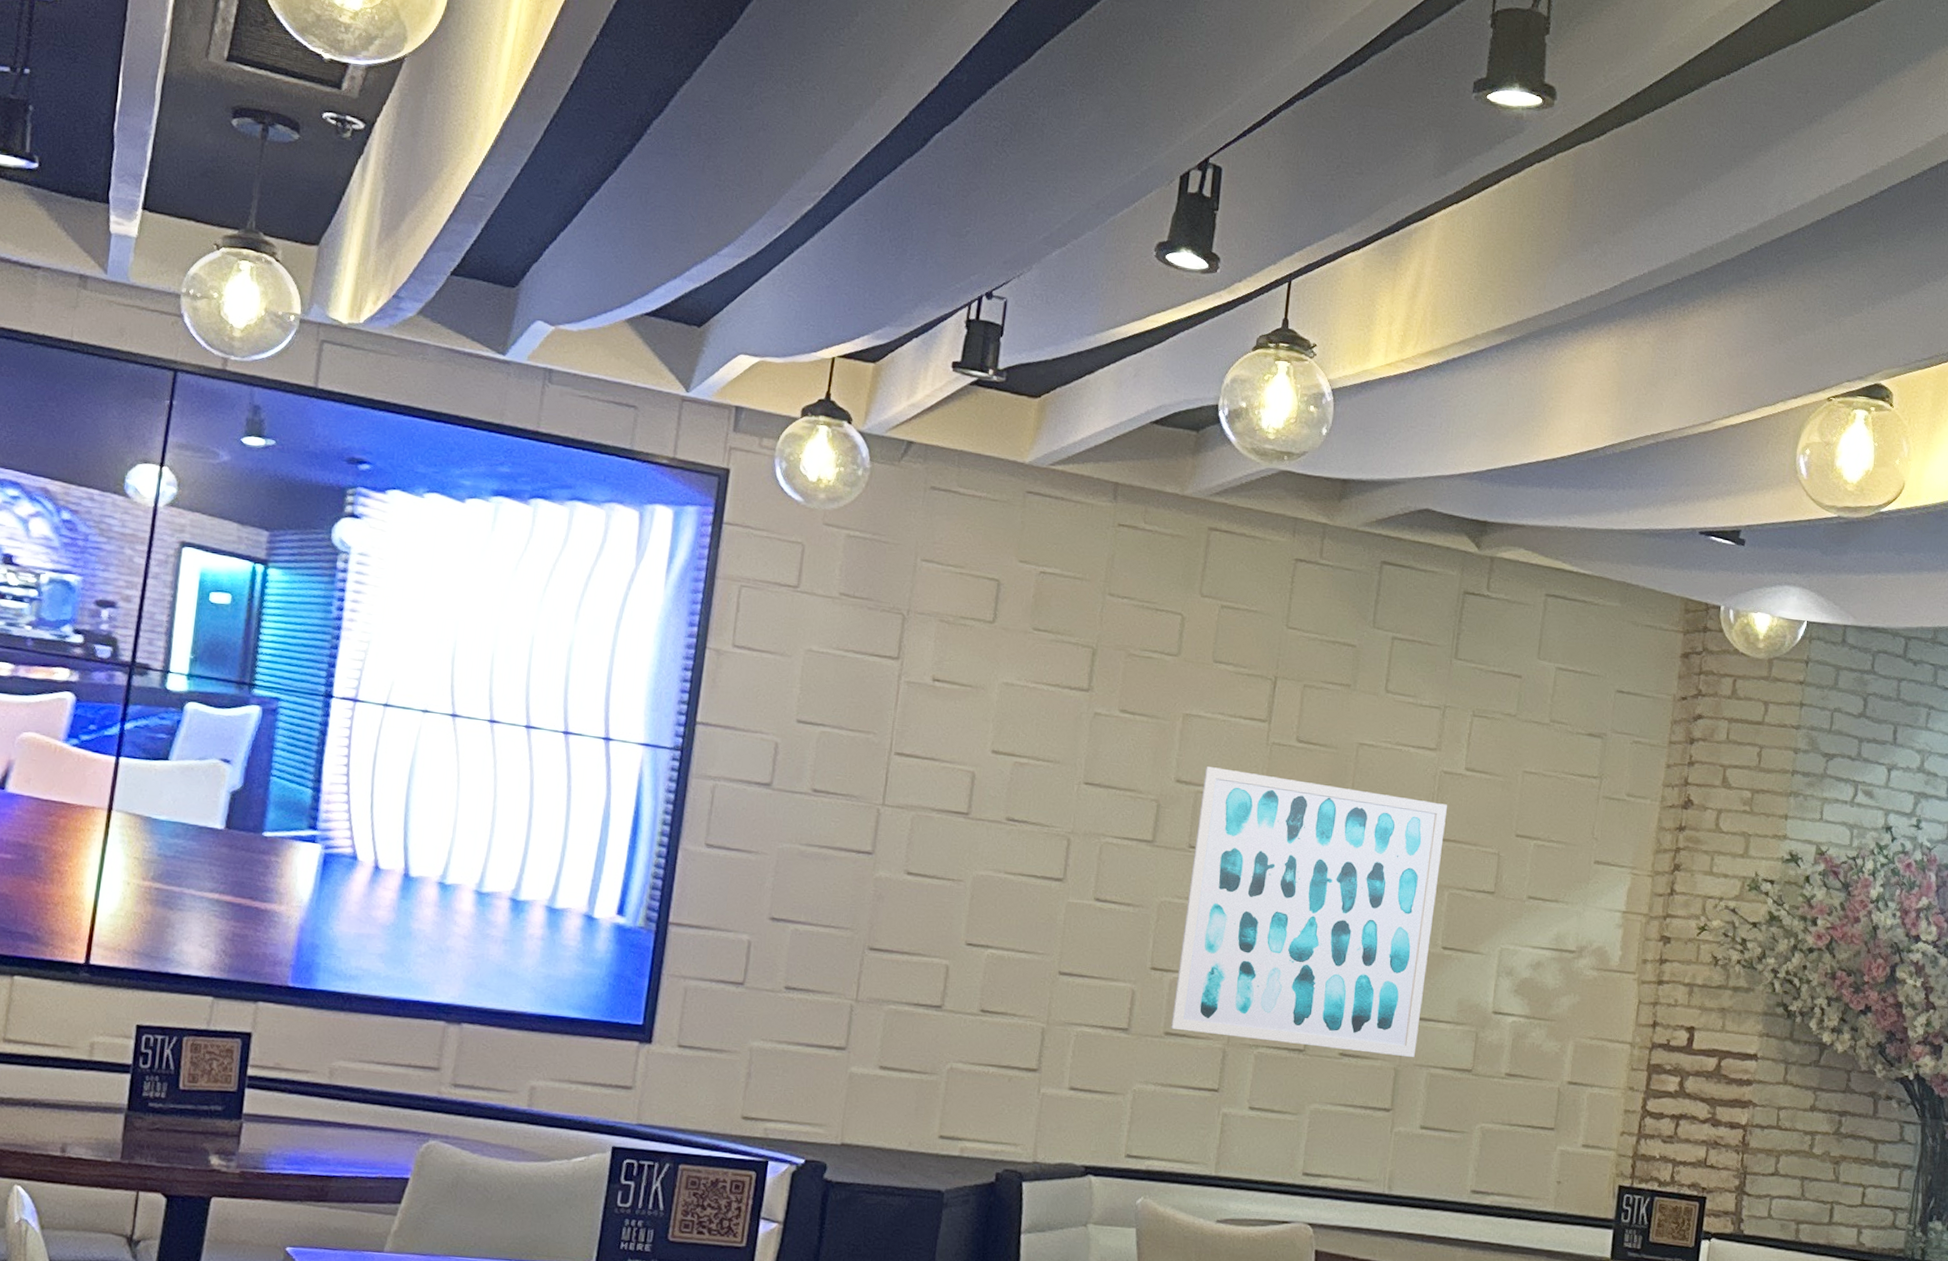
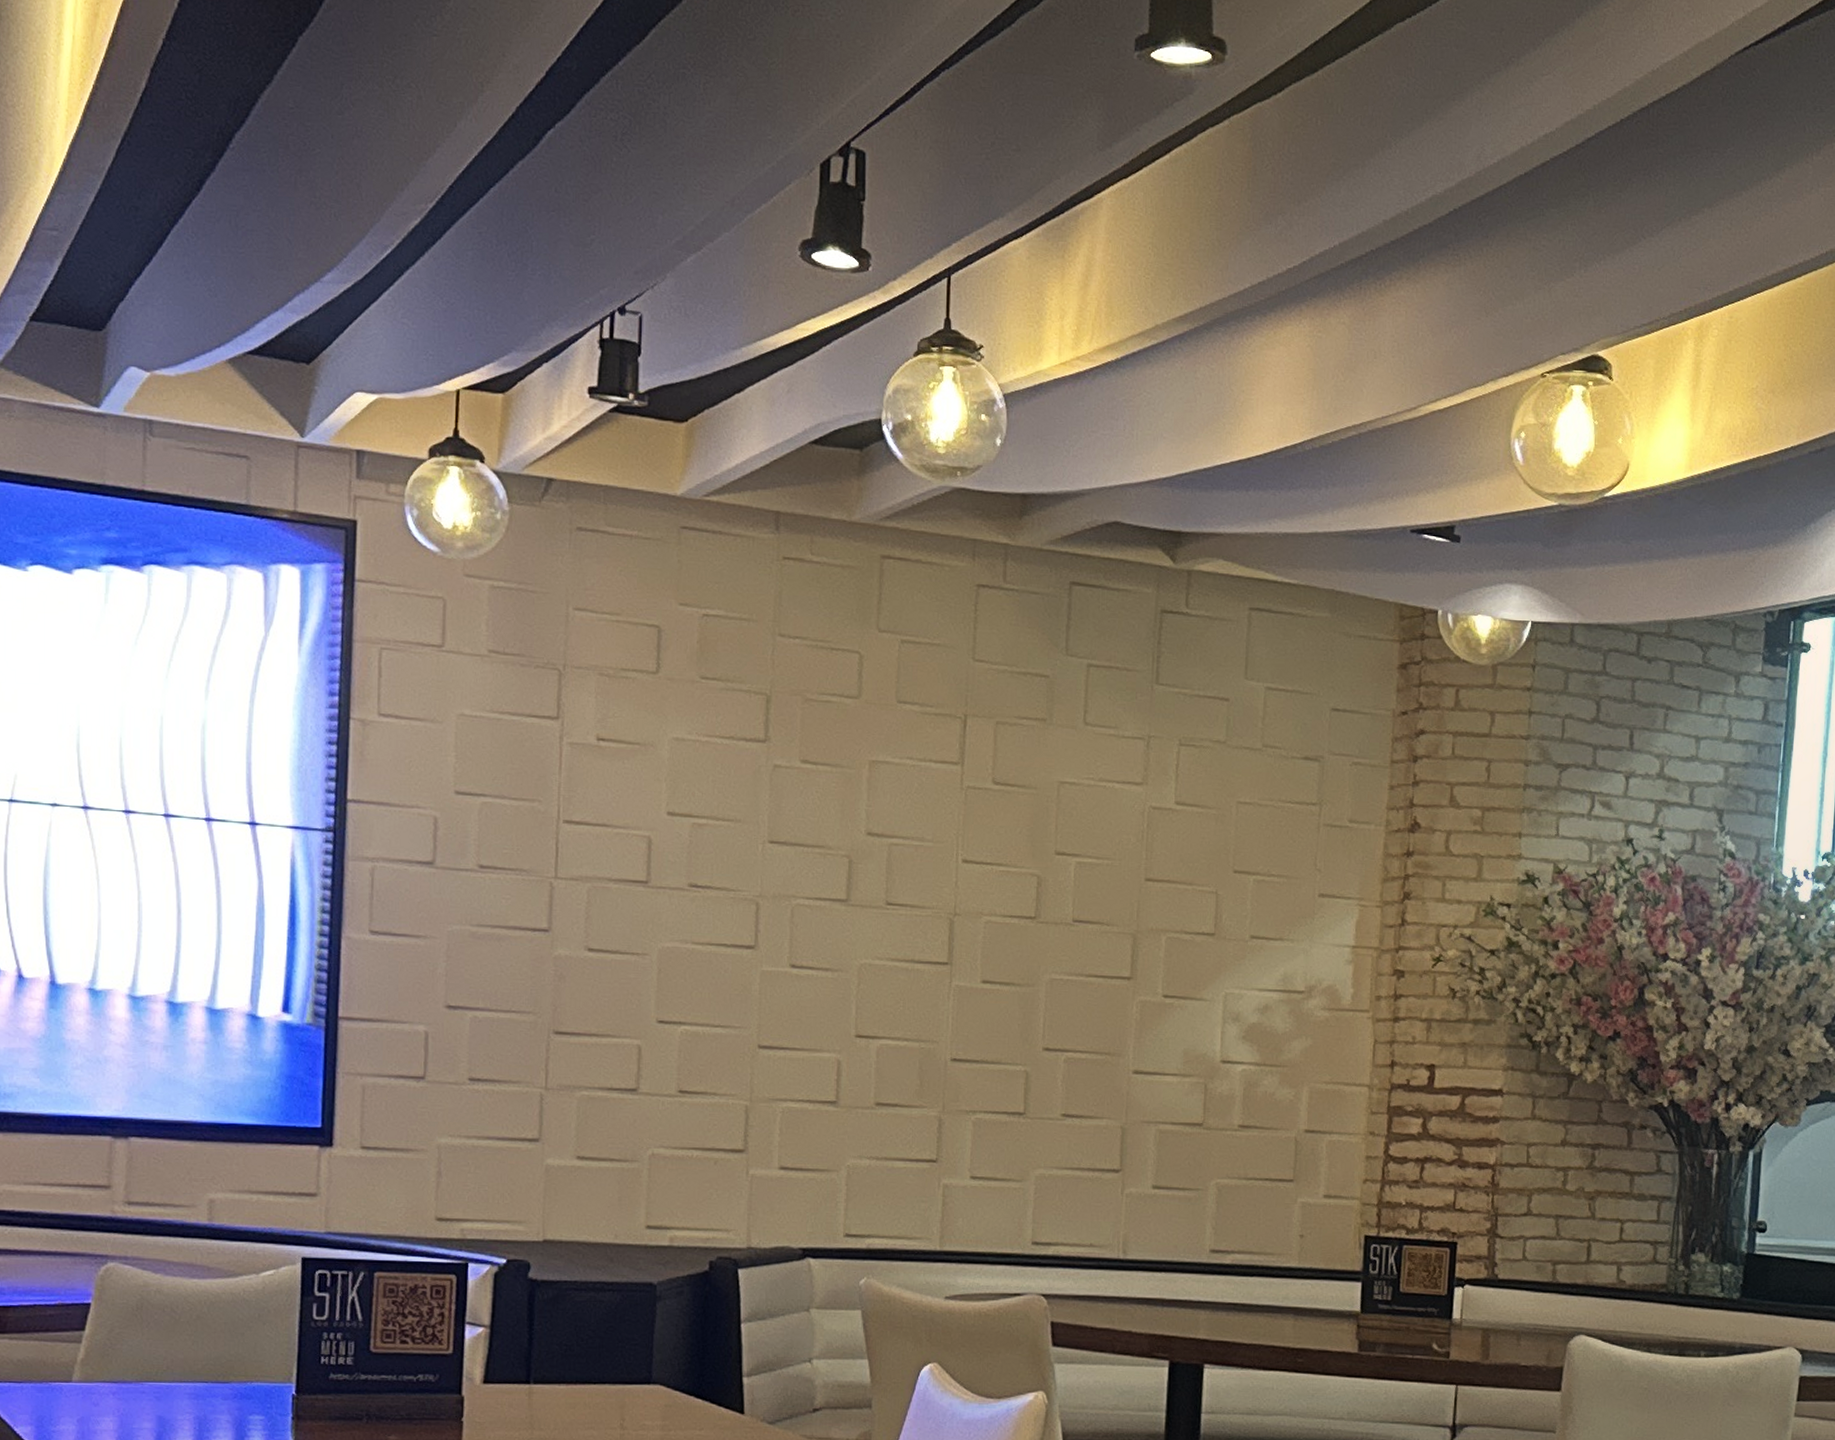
wall art: present [1171,766,1447,1058] -> none [882,816,1158,1115]

